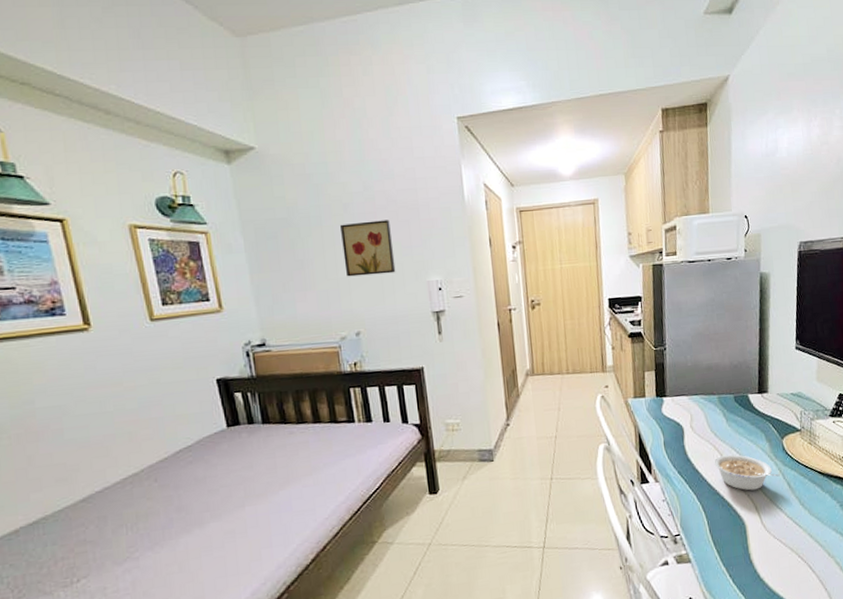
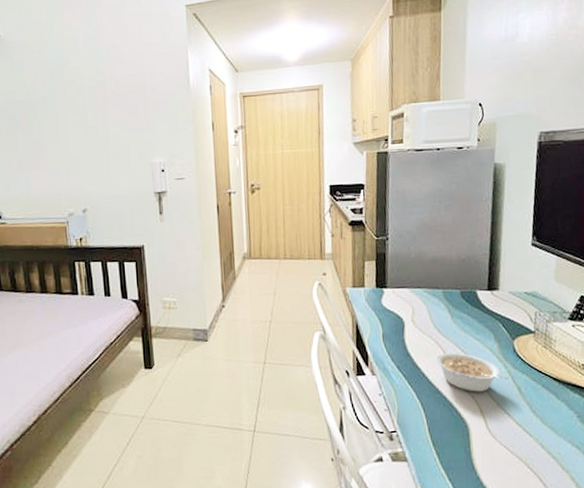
wall art: present [340,220,396,277] -> none [73,103,122,157]

